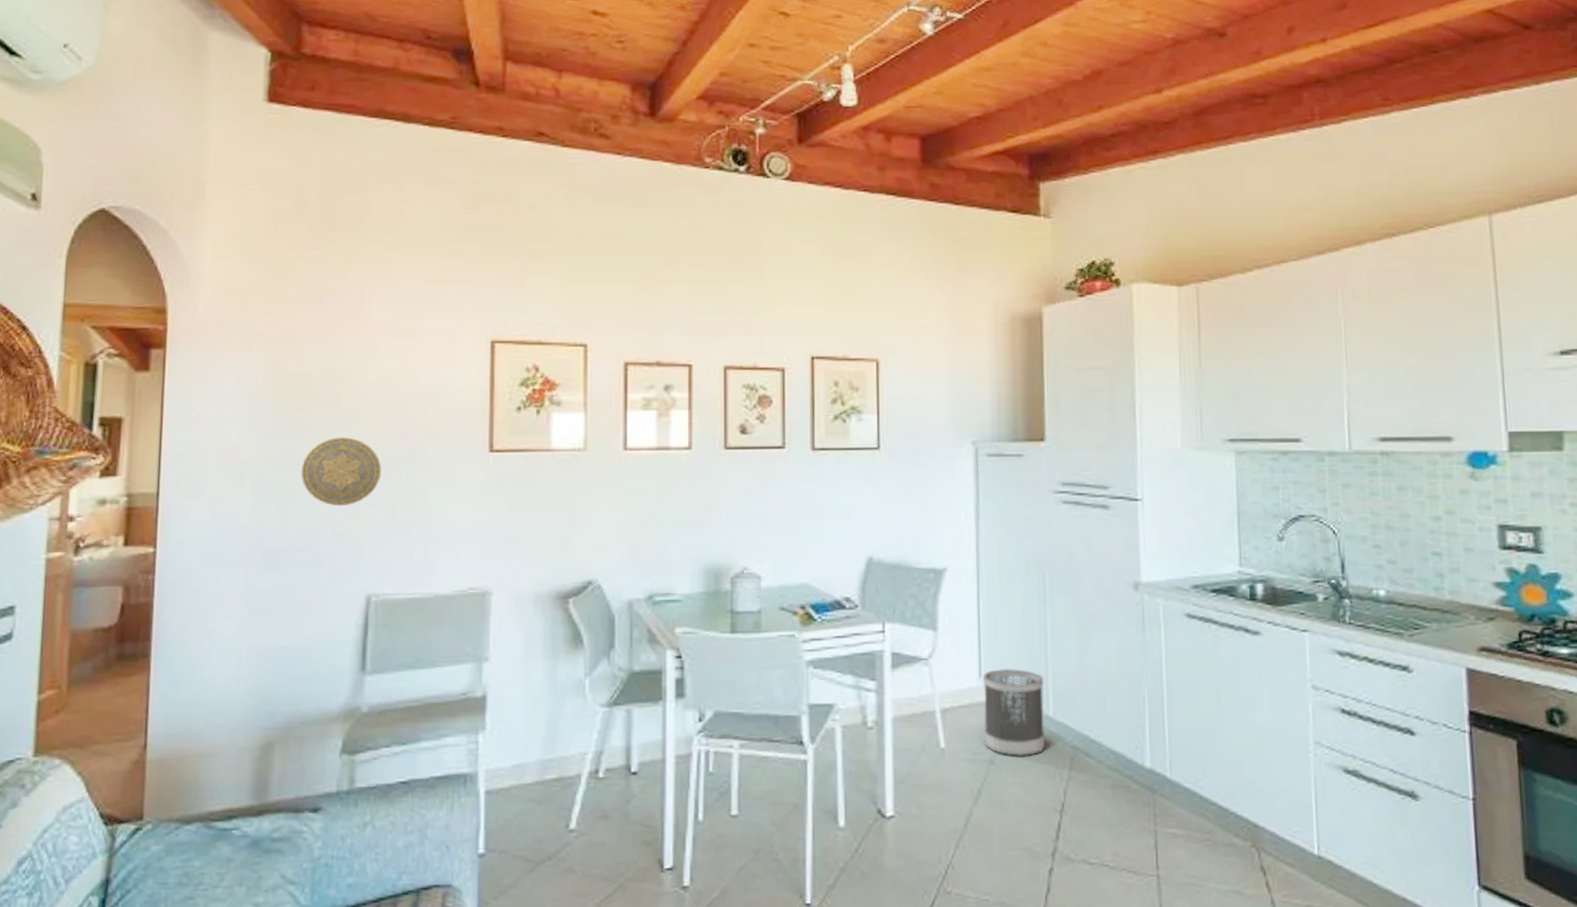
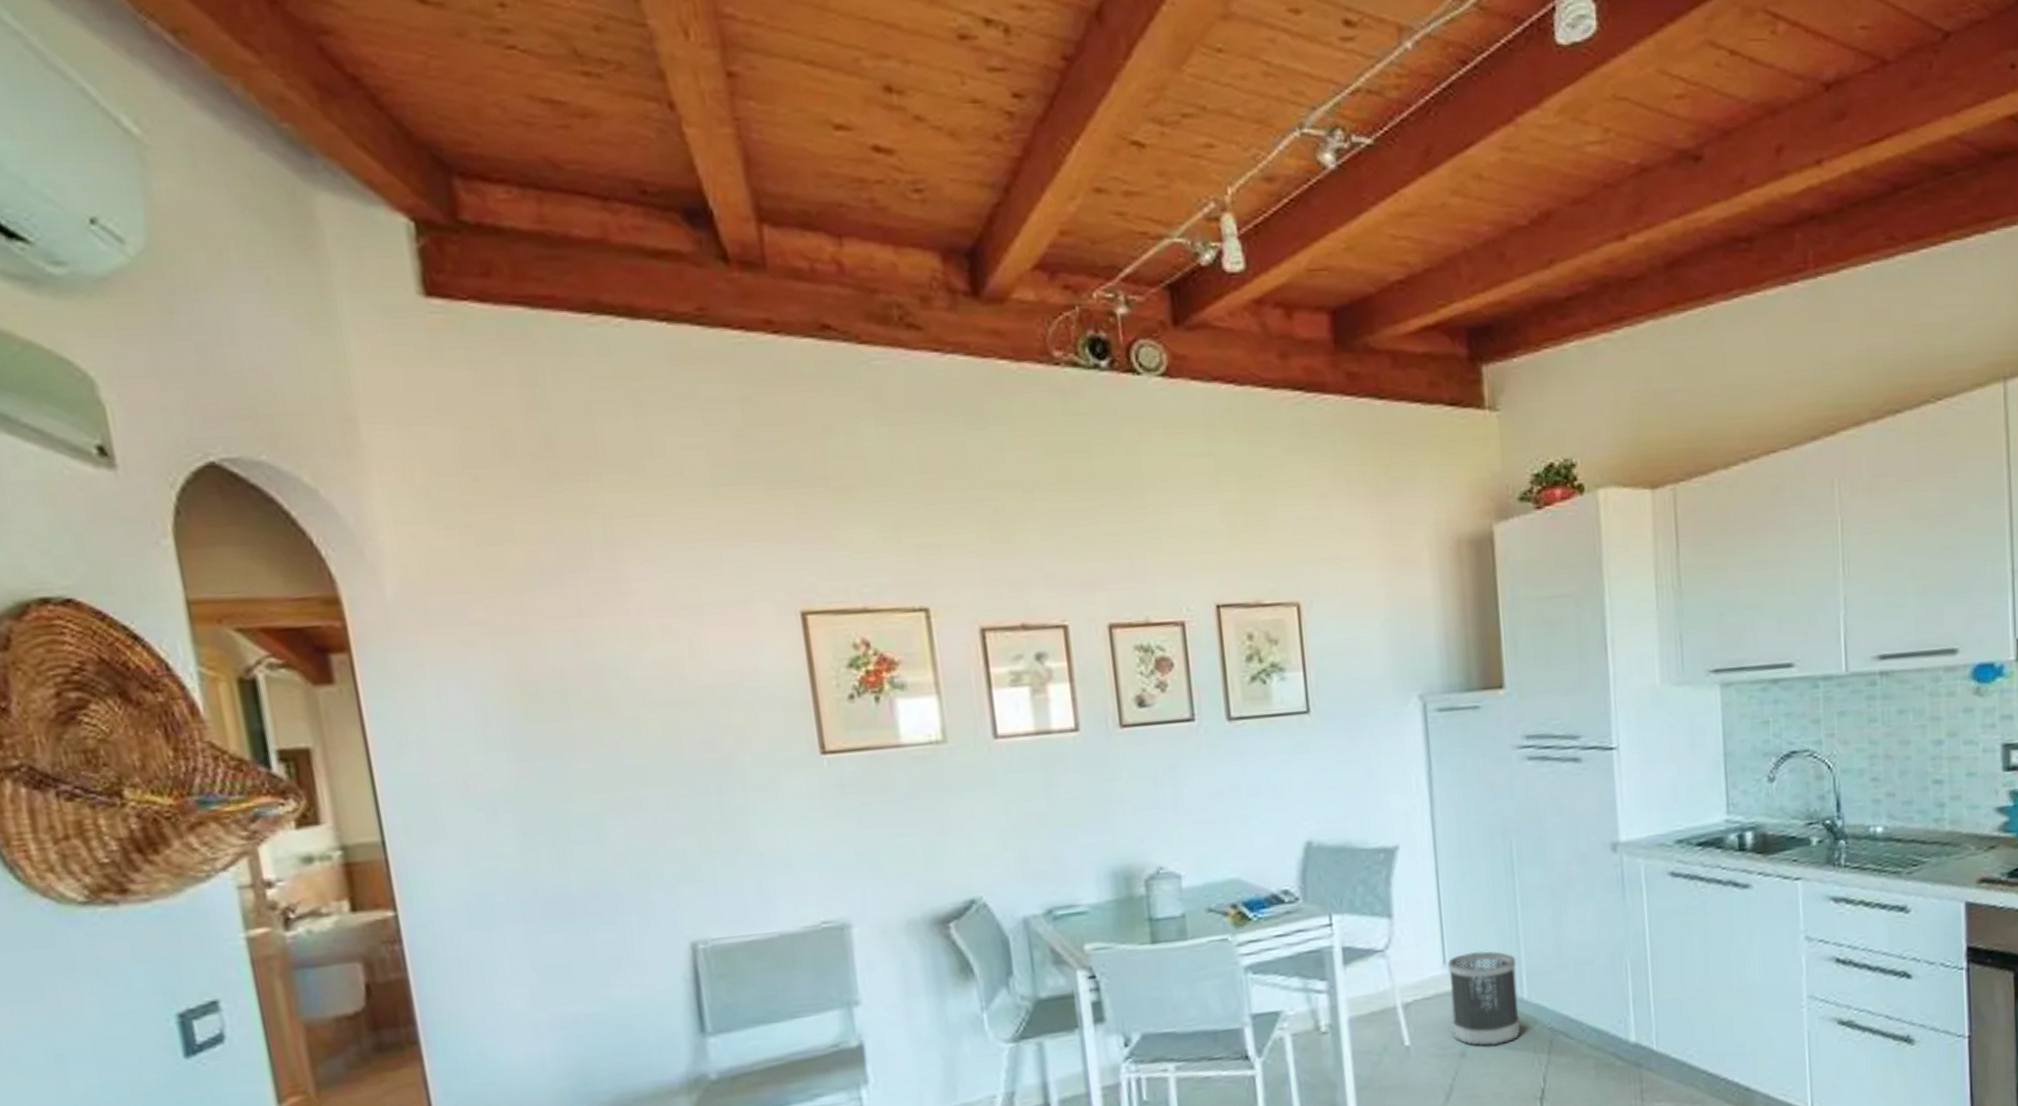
decorative plate: present [301,437,382,507] -> none [573,750,684,838]

